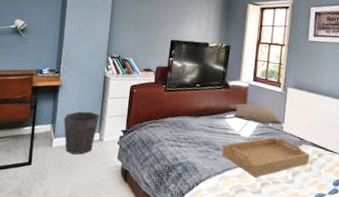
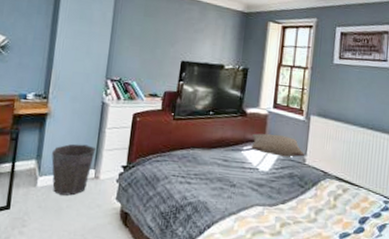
serving tray: present [222,136,310,177] -> none [237,170,334,217]

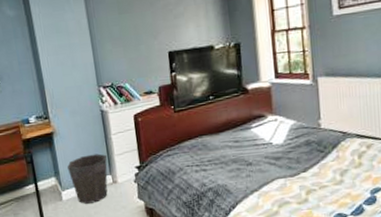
pillow: present [251,133,304,158] -> none [259,104,318,126]

